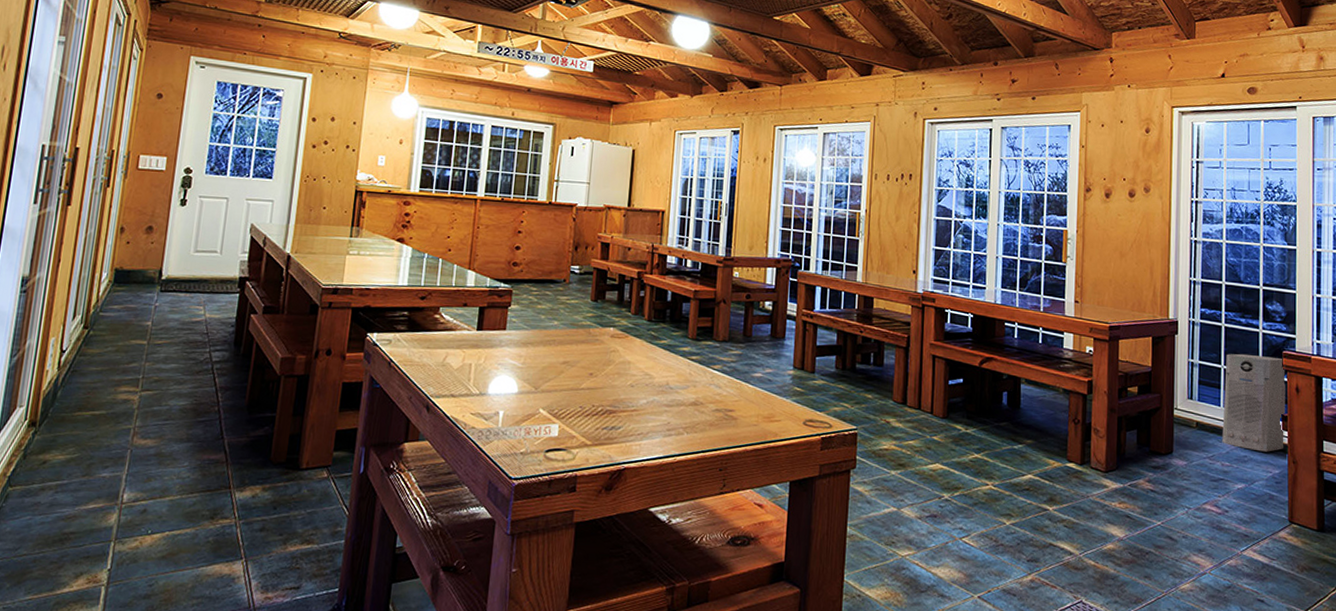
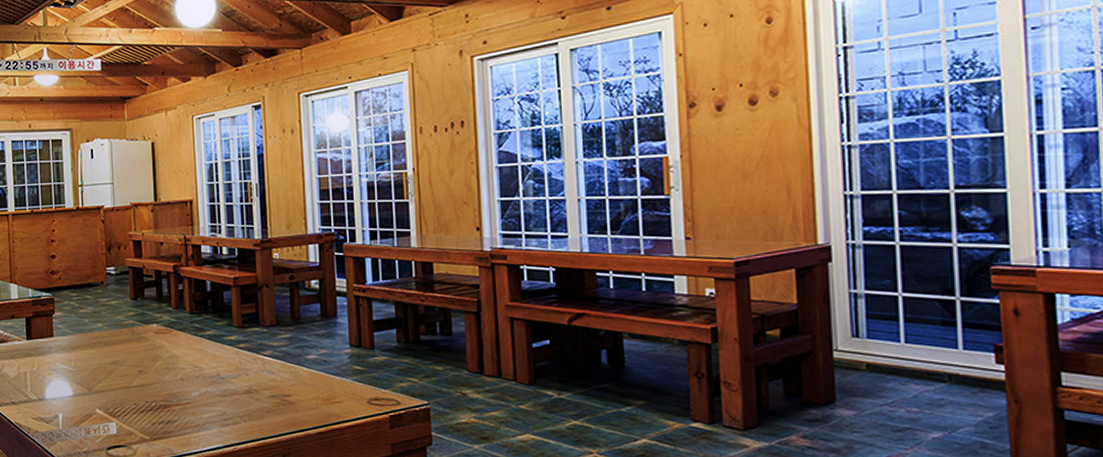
air purifier: present [1222,353,1286,452] -> none [904,275,1000,392]

